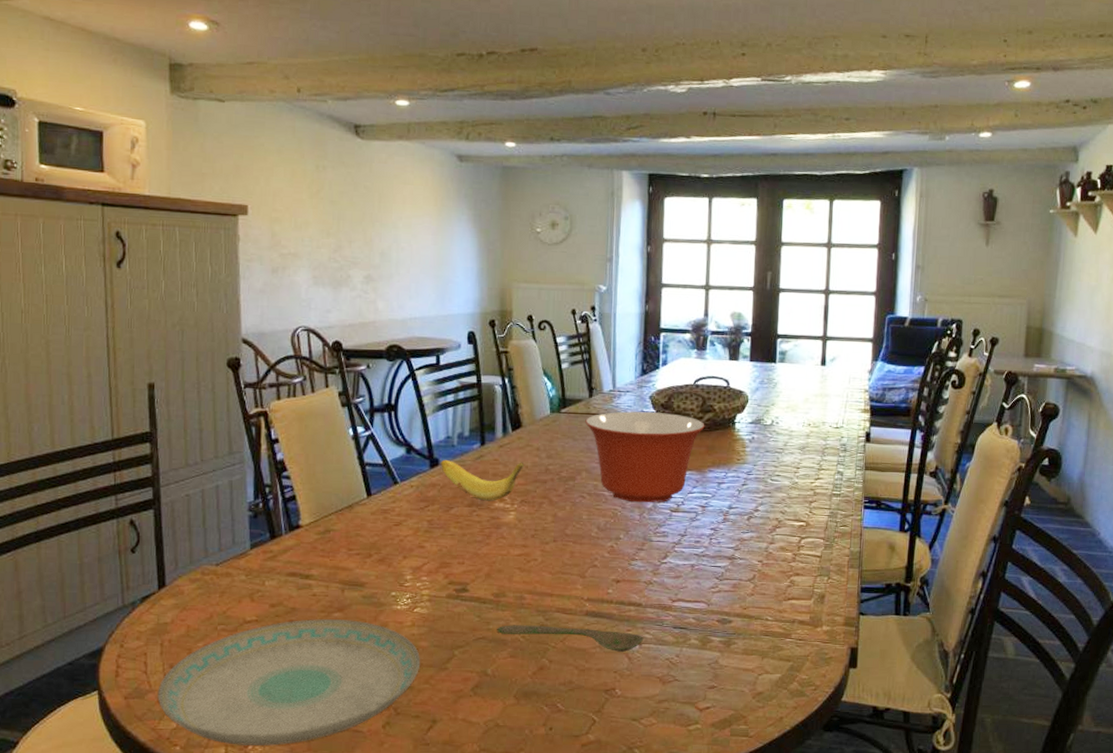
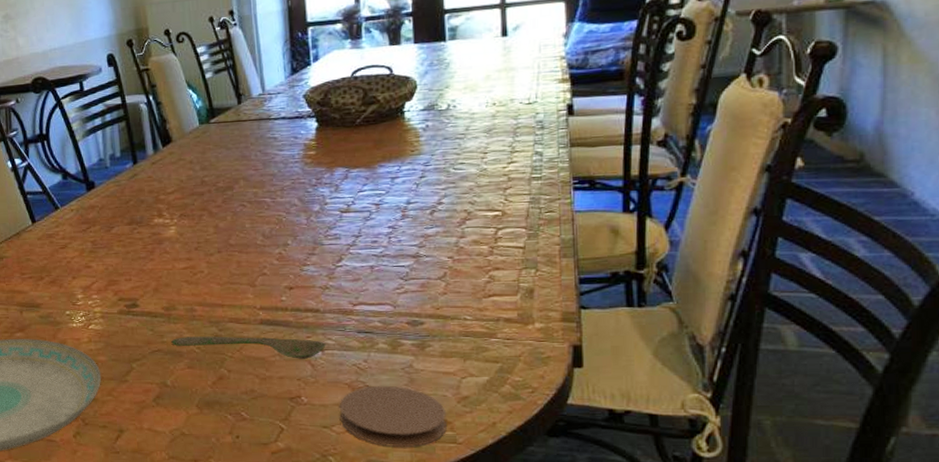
banana: present [440,459,524,501] -> none [96,176,178,218]
mixing bowl: present [585,411,705,503] -> none [237,110,370,207]
coaster: none [648,680,743,741] -> present [339,385,447,448]

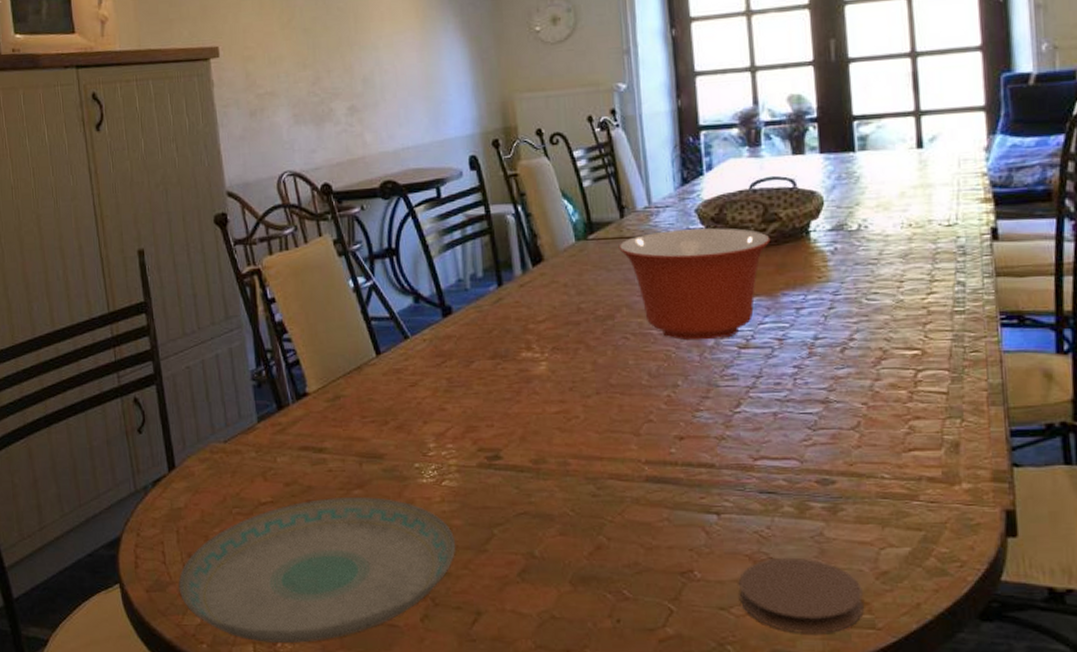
spoon: present [171,336,326,359] -> none [540,496,723,525]
mixing bowl: none [237,110,370,207] -> present [619,228,771,341]

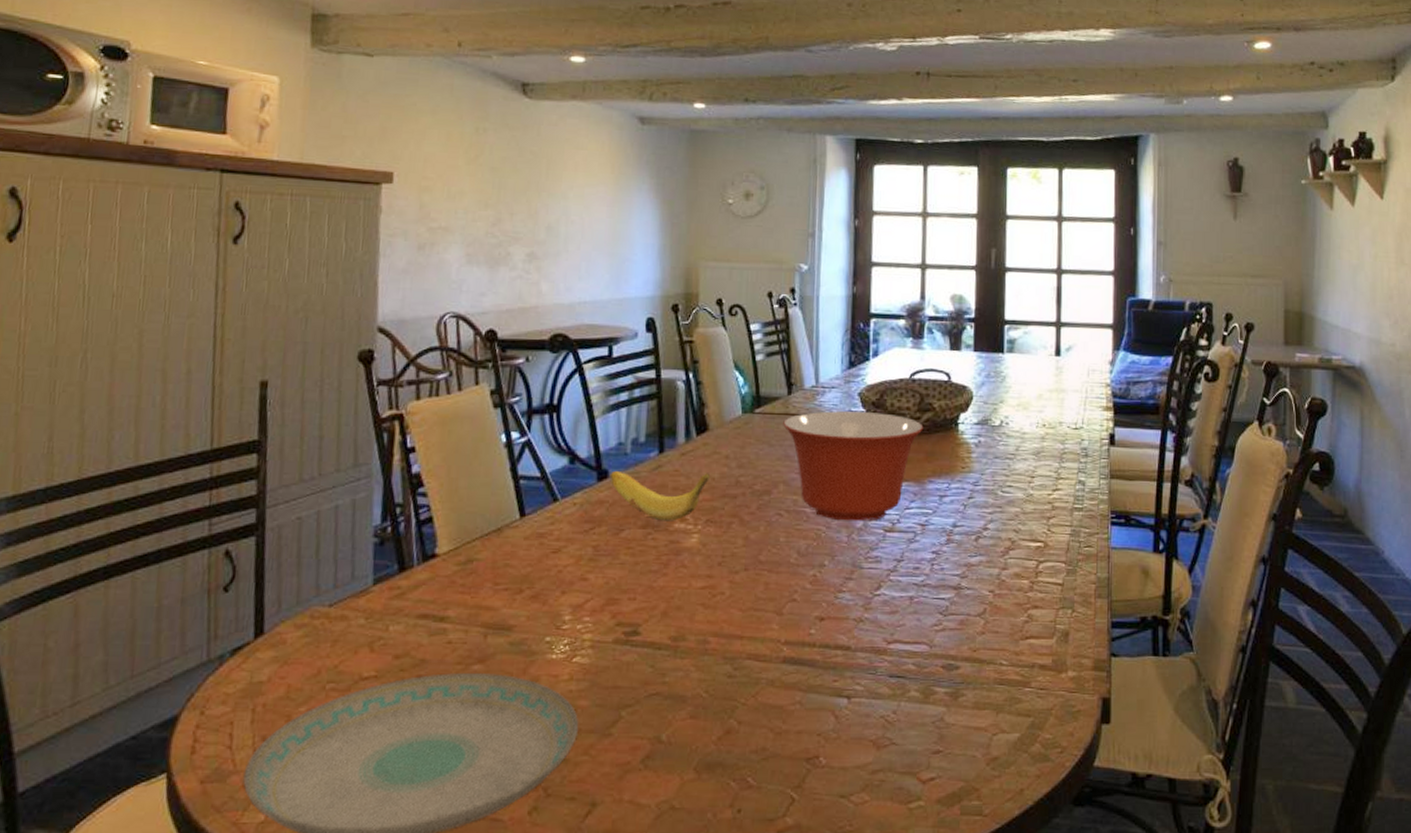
banana: none [453,302,551,351] -> present [609,470,710,521]
coaster: present [738,557,864,634] -> none [860,743,975,822]

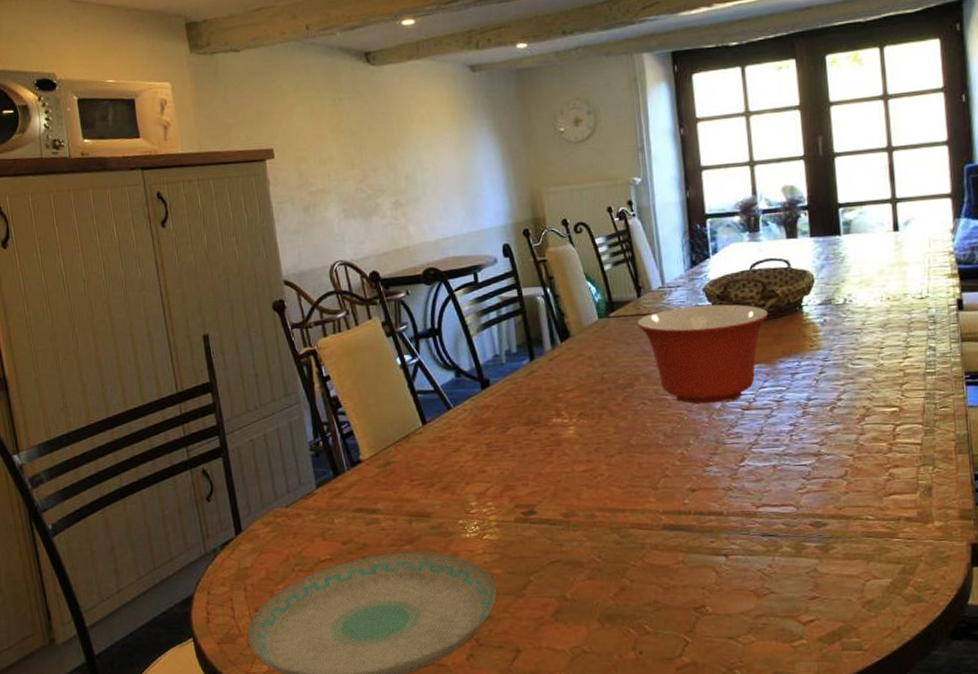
banana: present [609,470,710,521] -> none [491,373,577,418]

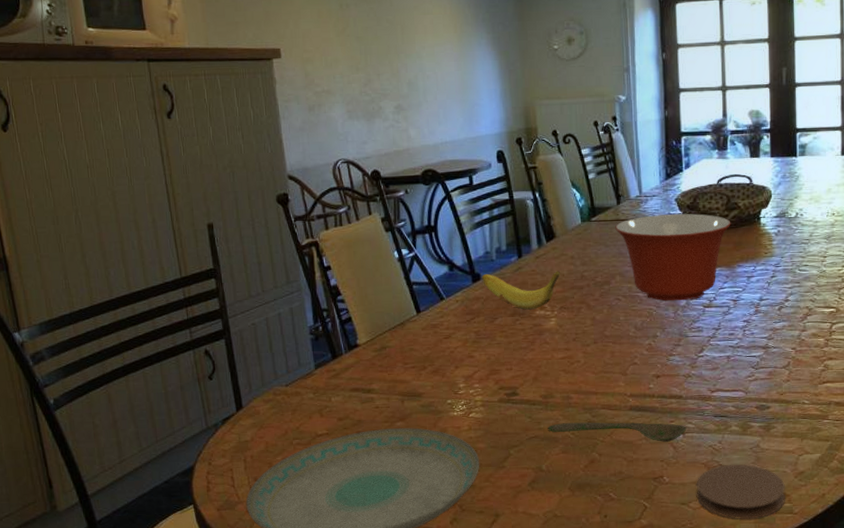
banana: none [491,373,577,418] -> present [481,271,560,310]
spoon: none [571,543,730,566] -> present [548,422,687,442]
coaster: none [744,591,852,658] -> present [696,464,786,520]

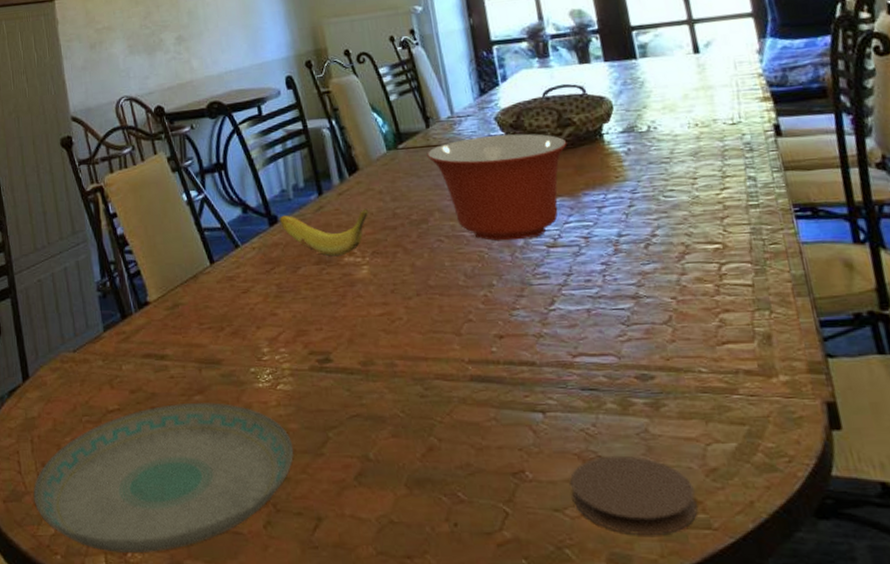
spoon: present [548,422,687,442] -> none [371,396,548,424]

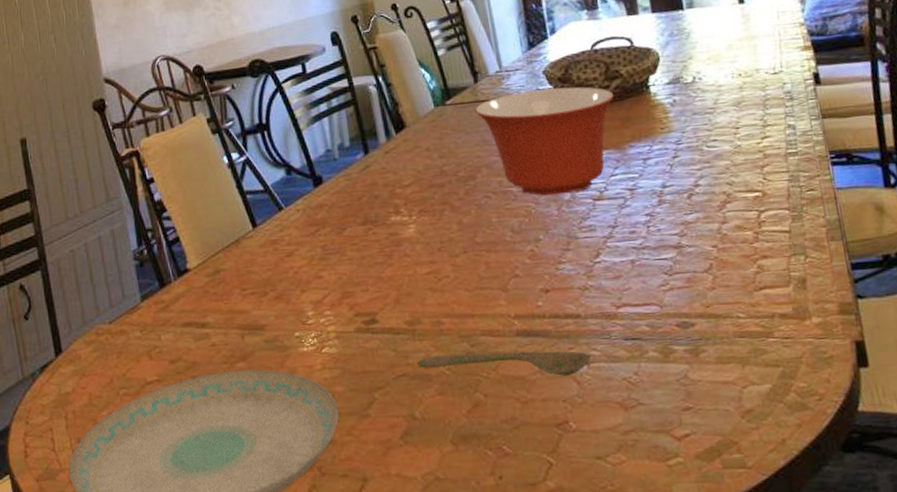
banana: present [279,208,368,257] -> none [324,166,415,216]
spoon: none [371,396,548,424] -> present [417,351,591,376]
coaster: present [569,455,698,536] -> none [612,401,734,479]

